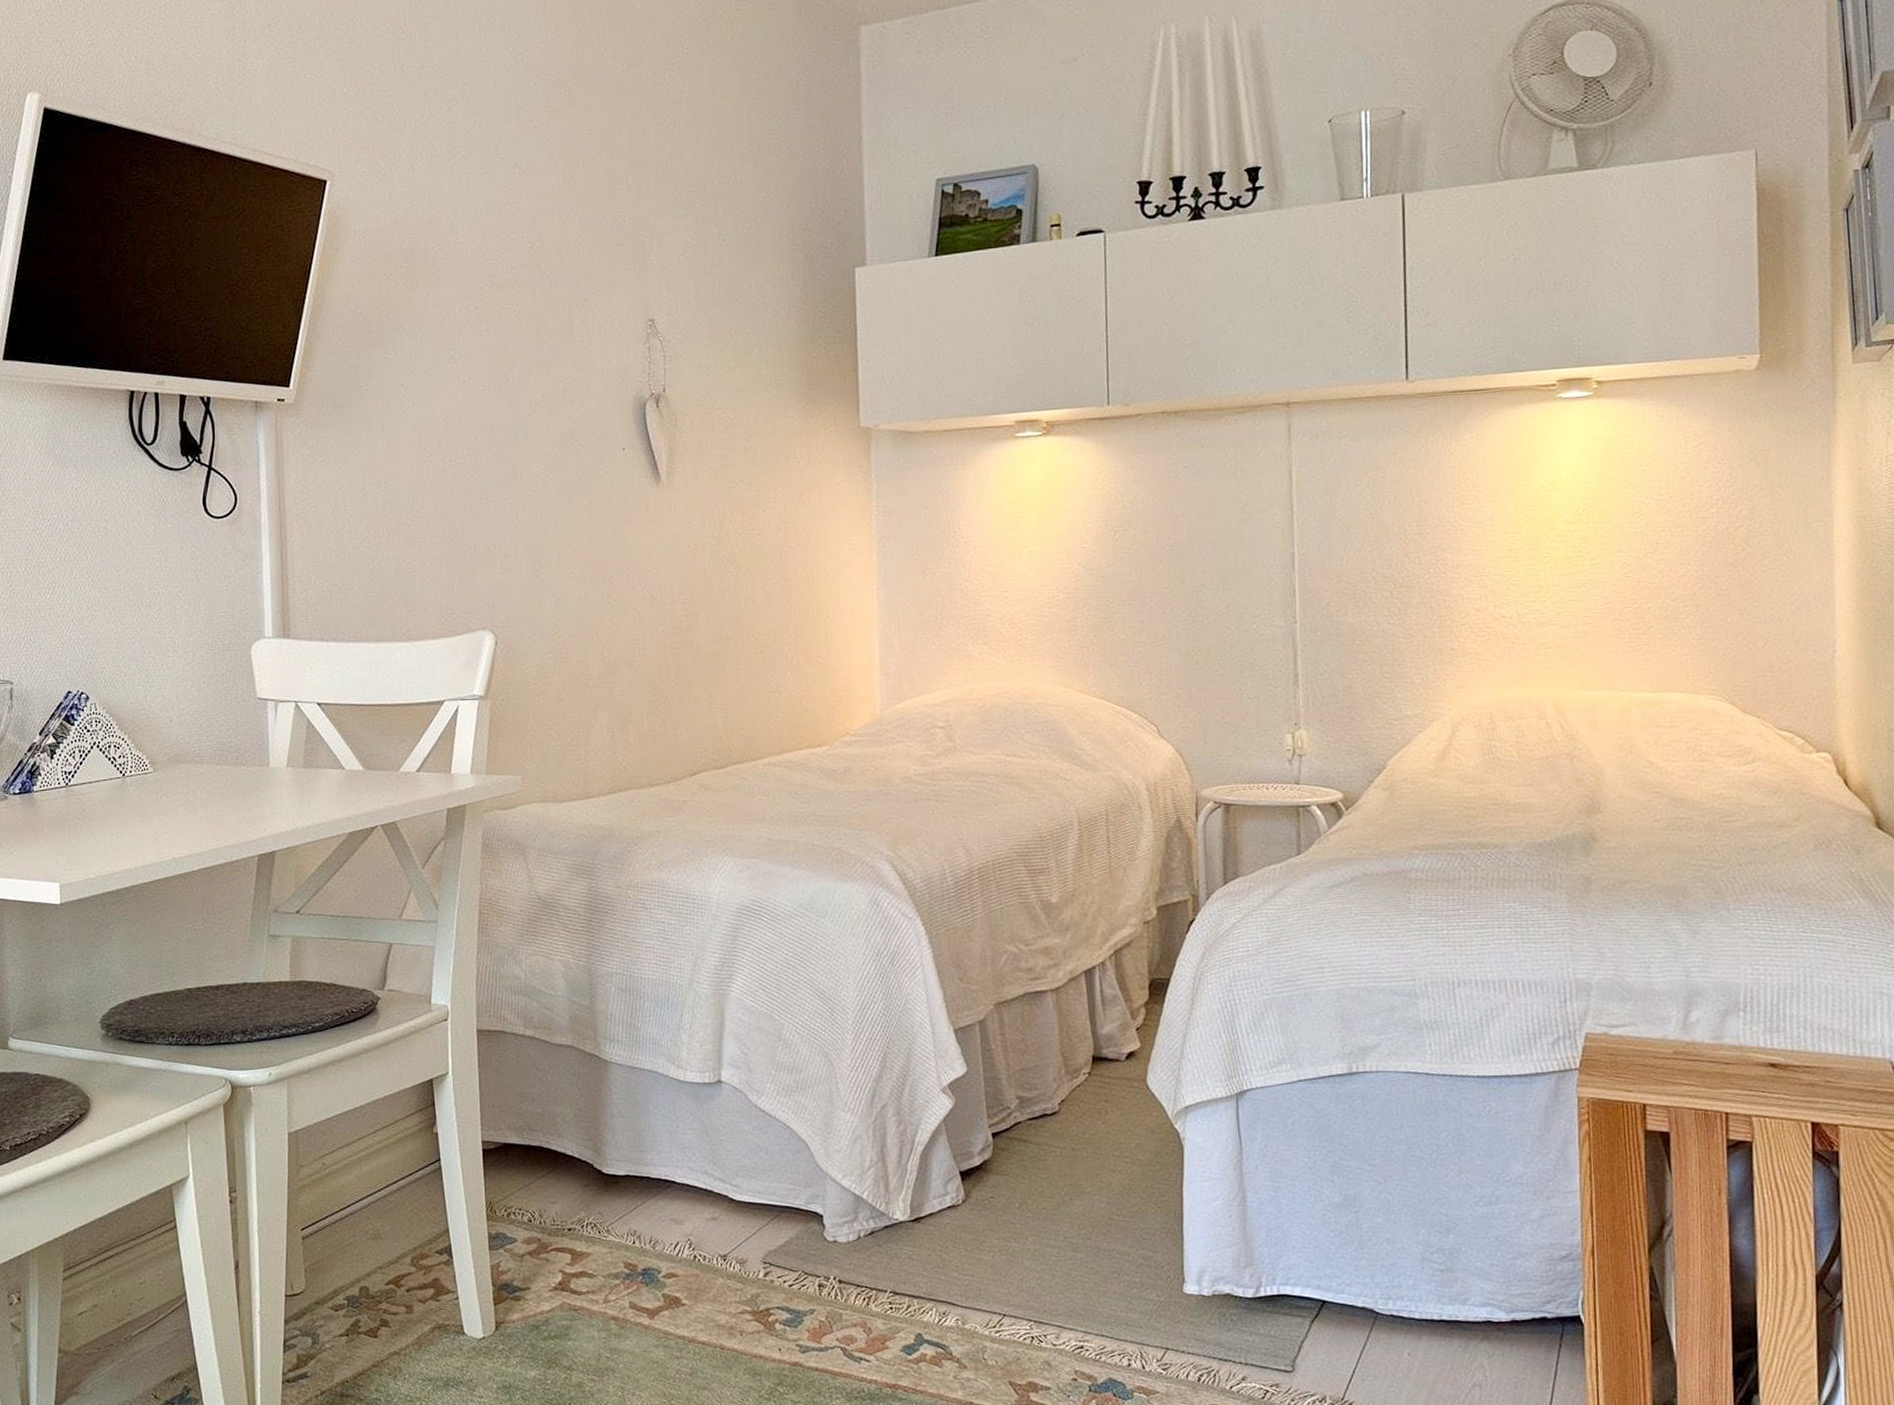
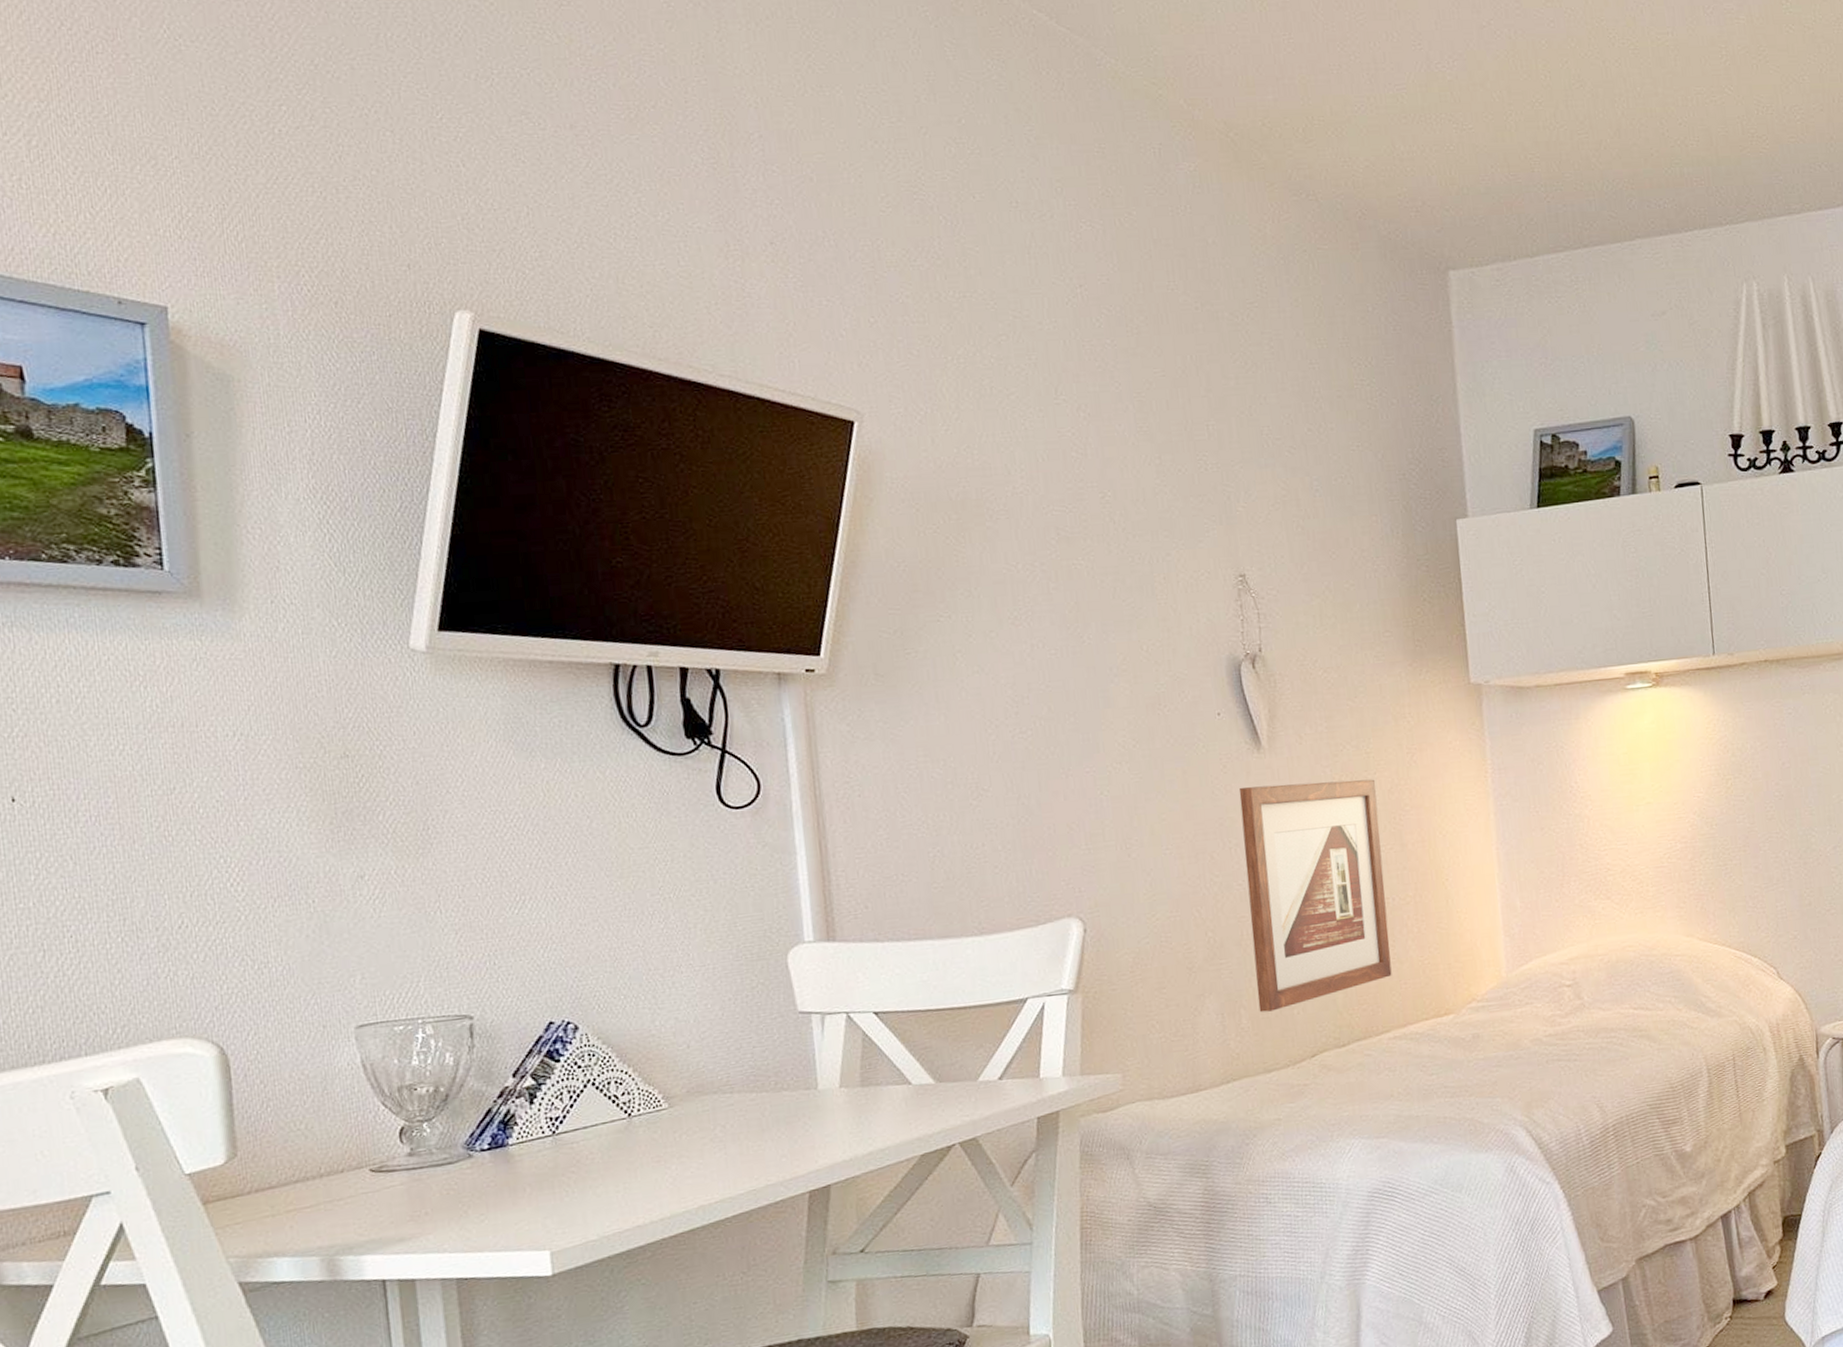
picture frame: none [638,516,770,730] -> present [1239,779,1392,1013]

